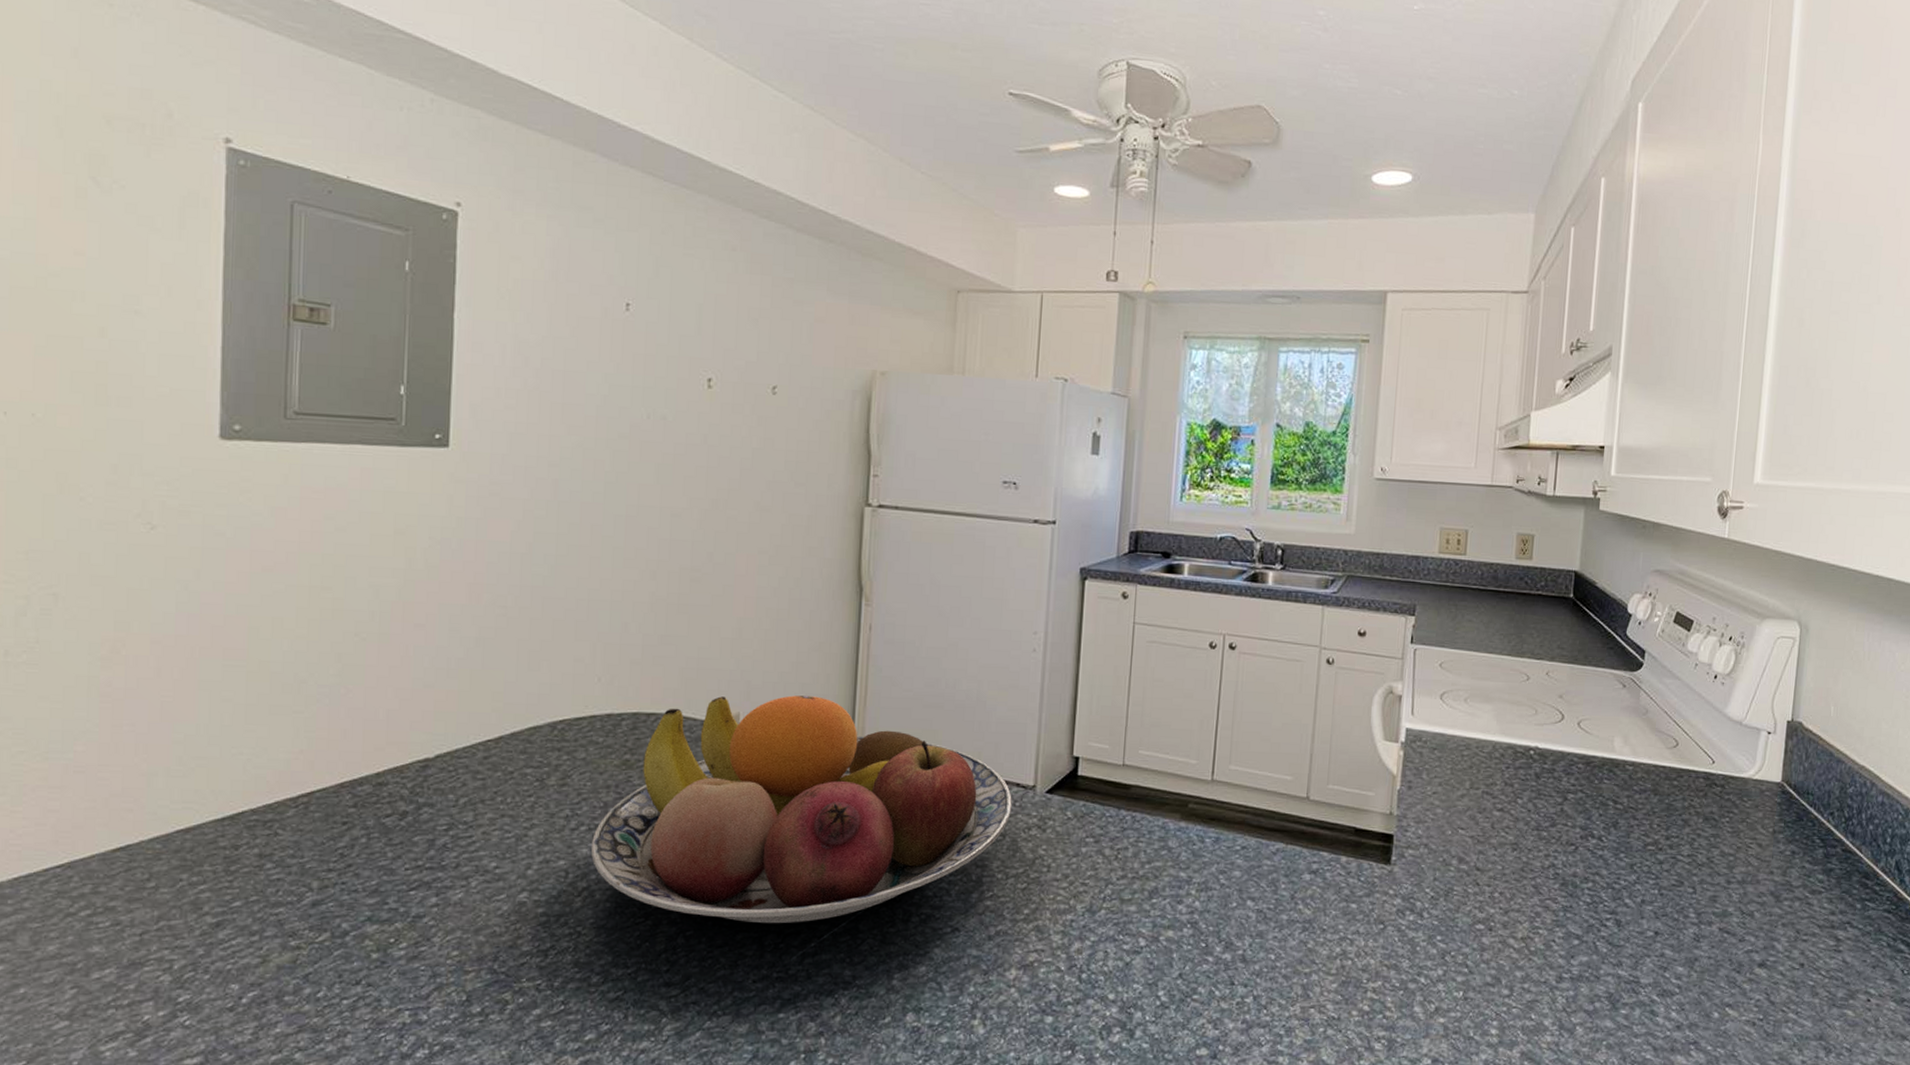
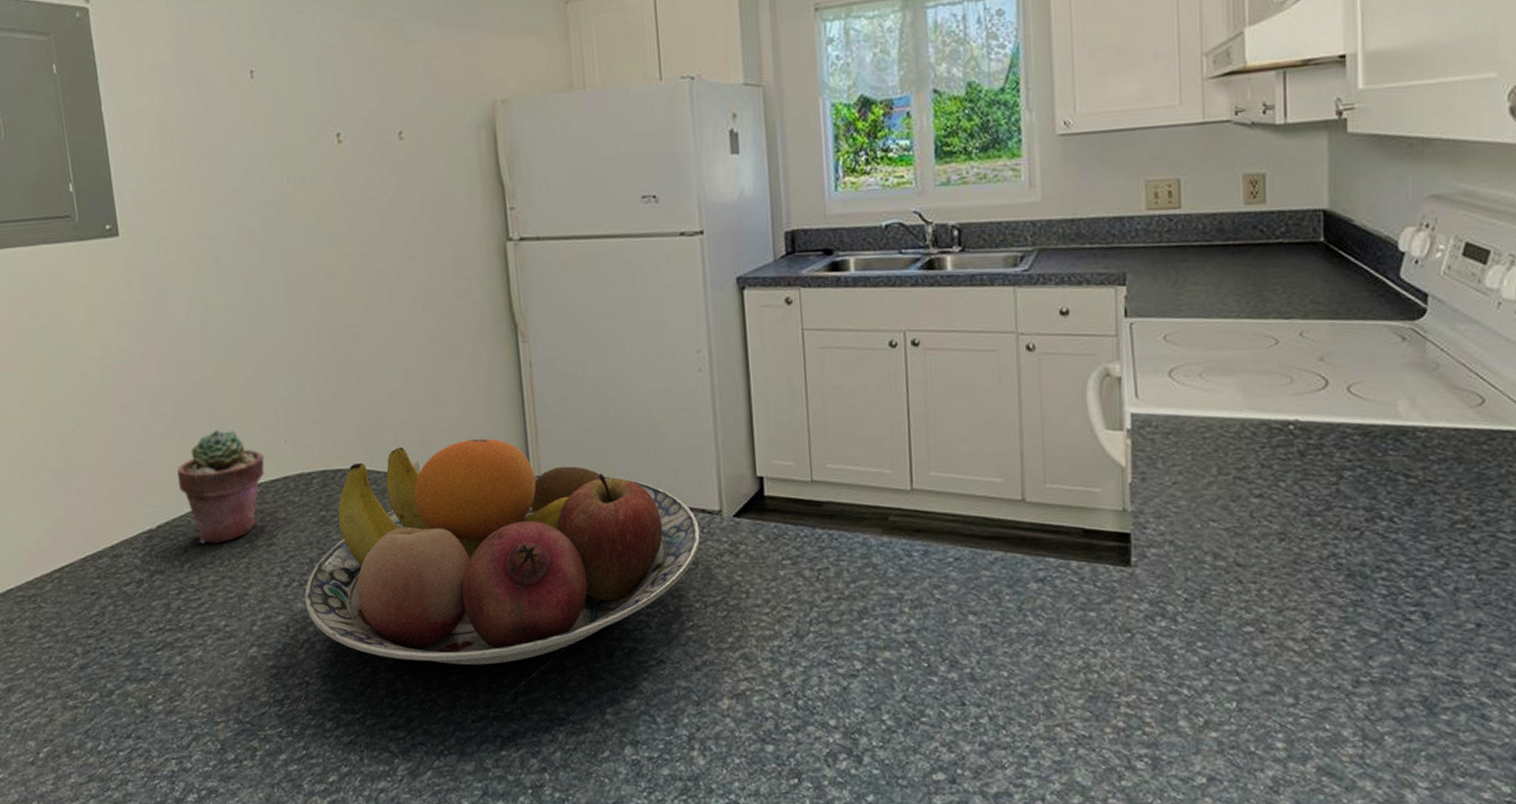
potted succulent: none [468,659,572,779] -> present [177,429,265,544]

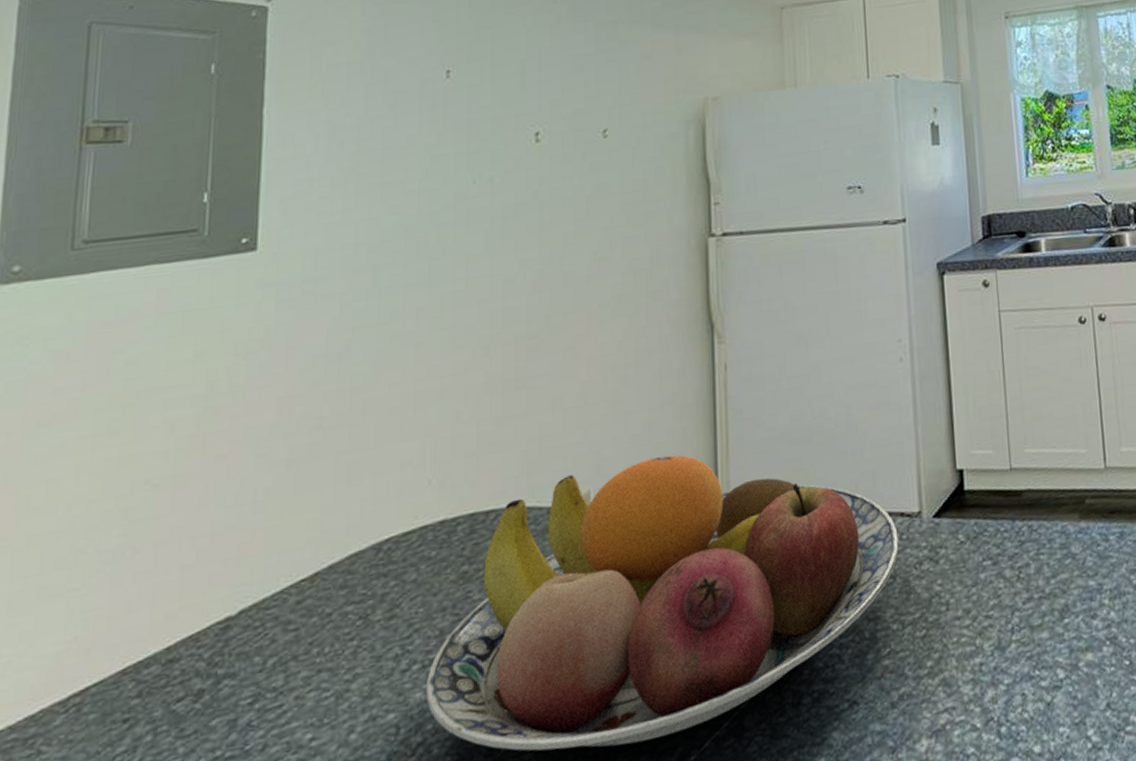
potted succulent: present [177,429,265,544] -> none [278,474,399,628]

